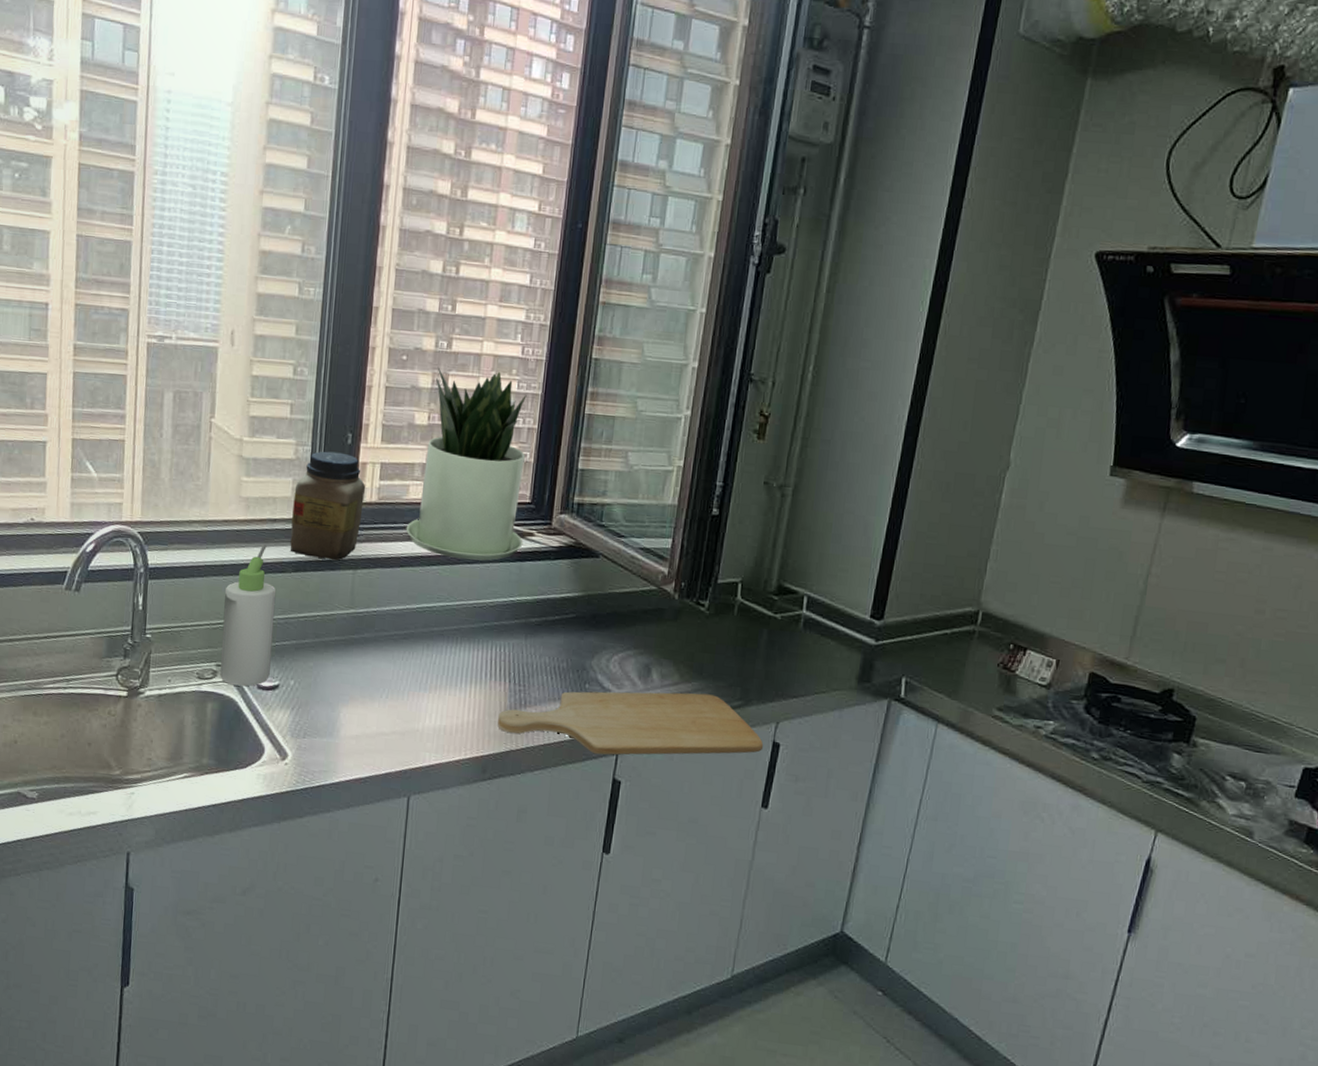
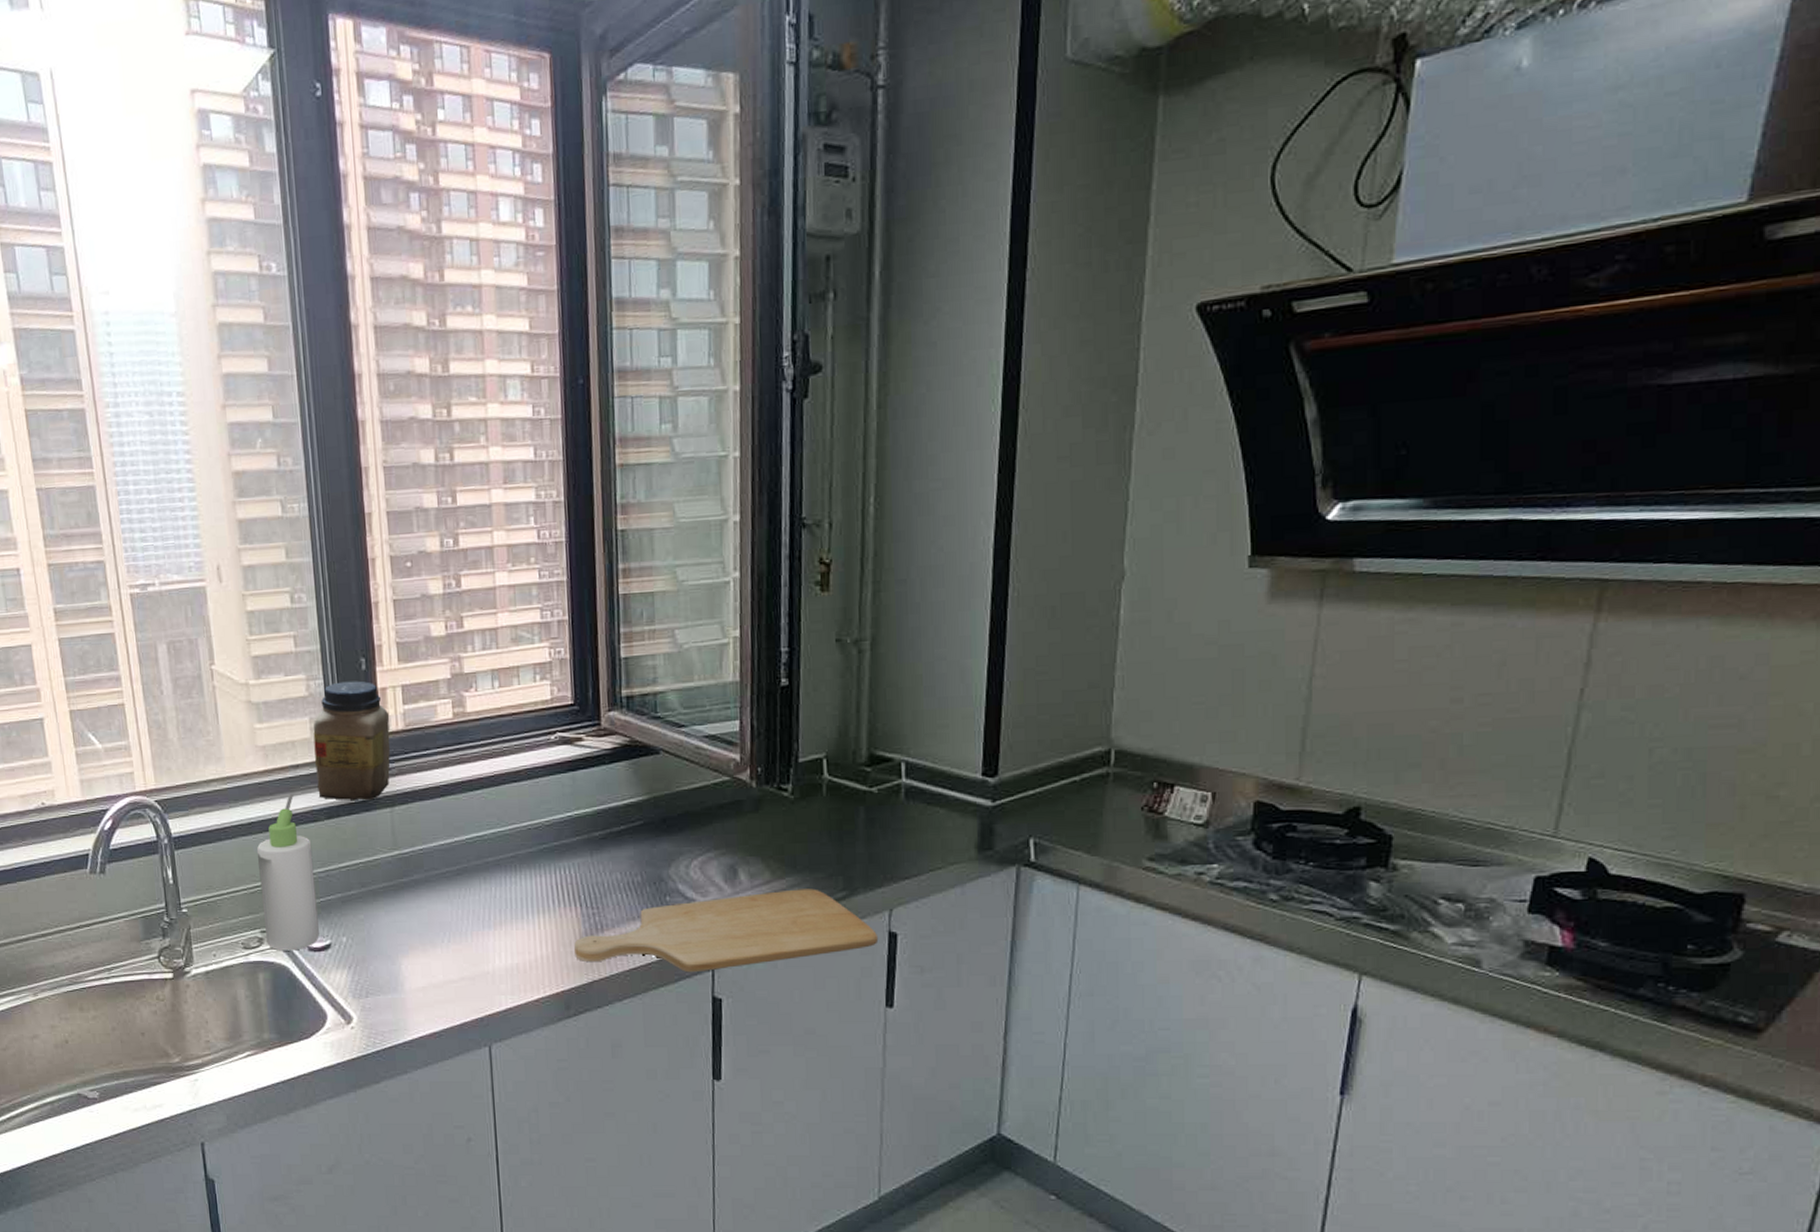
planter: present [406,368,527,561] -> none [440,563,572,778]

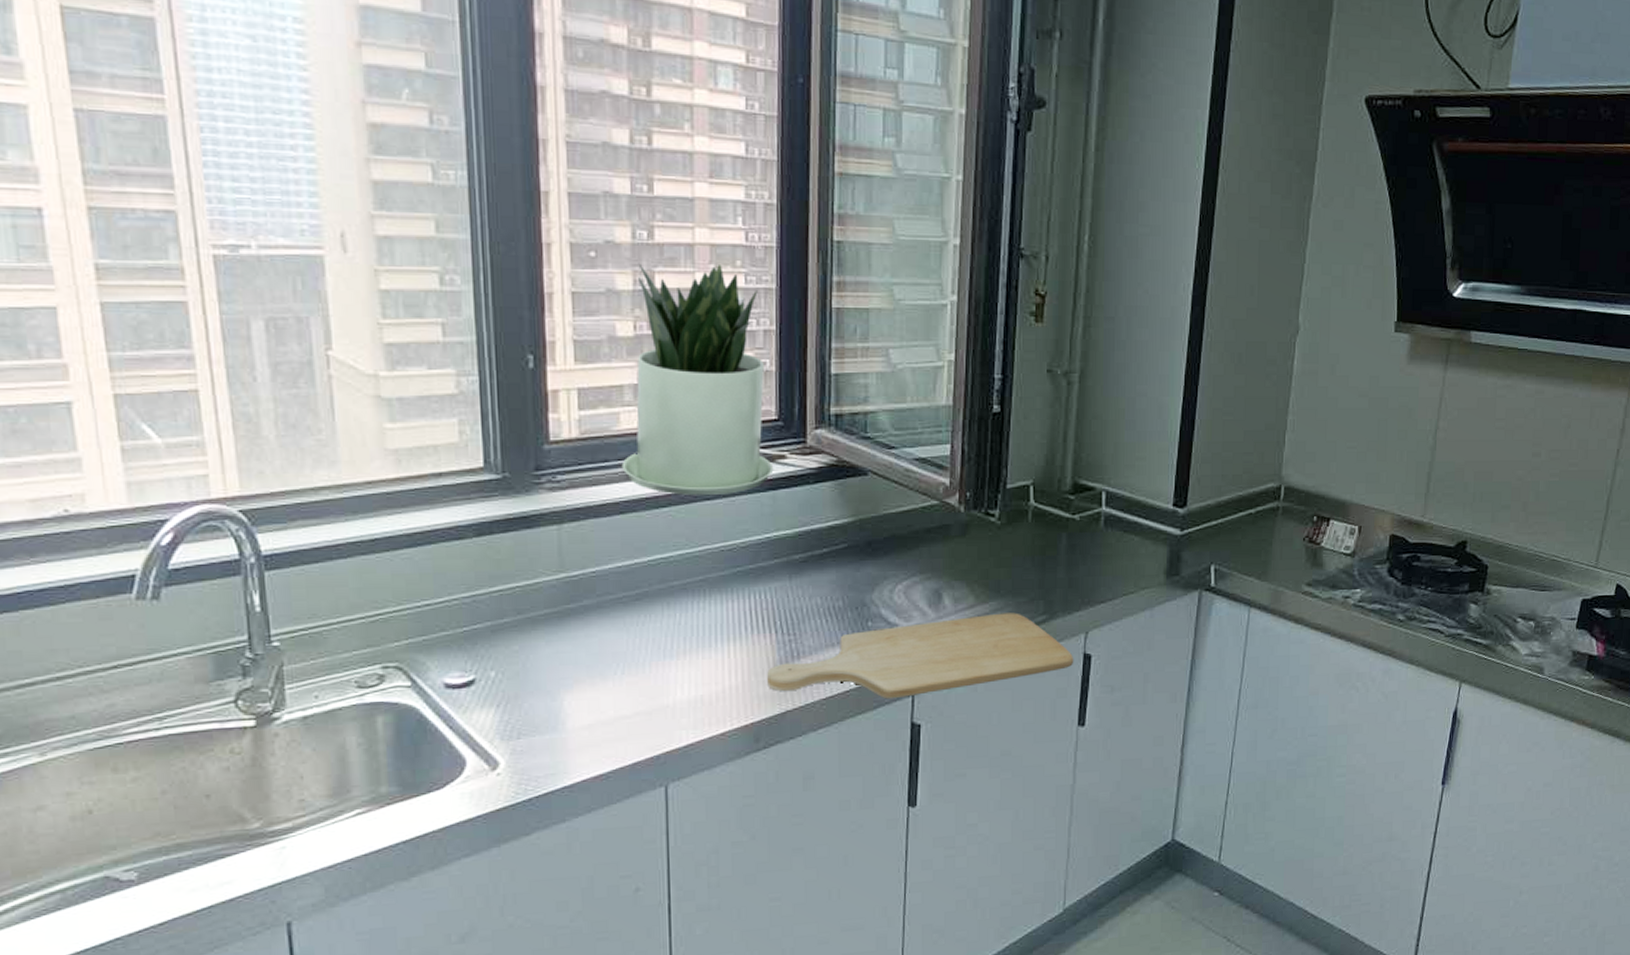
bottle: present [257,793,319,951] -> none [381,505,460,690]
jar: present [313,681,390,800] -> none [462,380,562,516]
planter: none [440,563,572,778] -> present [621,264,774,495]

